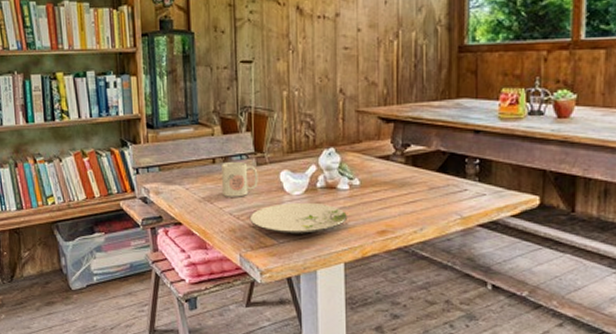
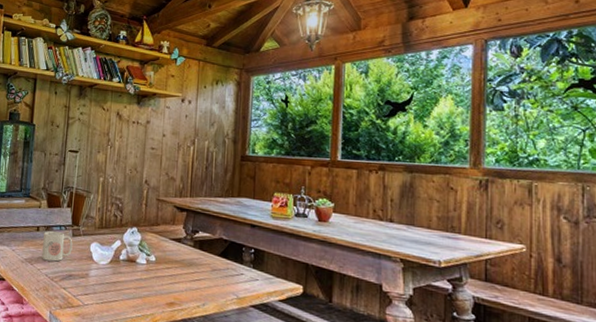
plate: present [249,203,347,235] -> none [61,270,143,300]

